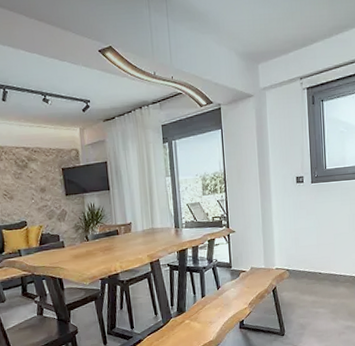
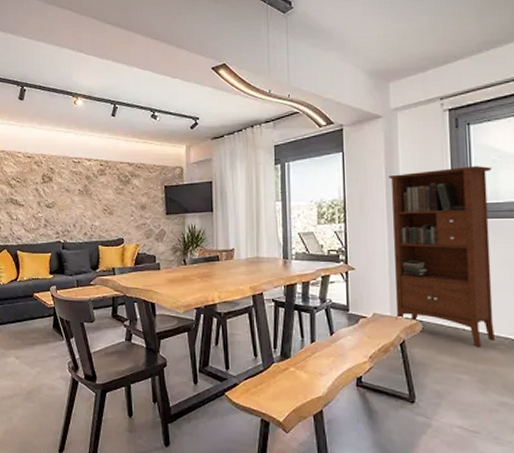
bookcase: none [259,137,343,286] -> present [387,166,496,347]

